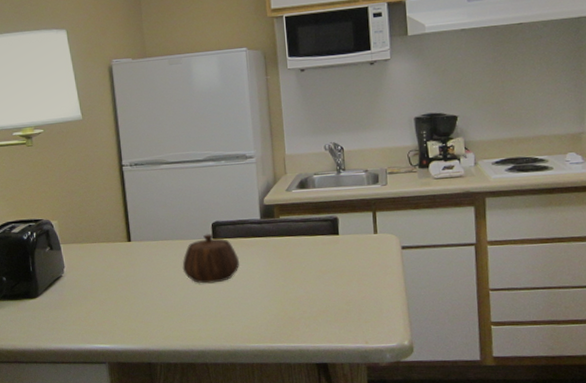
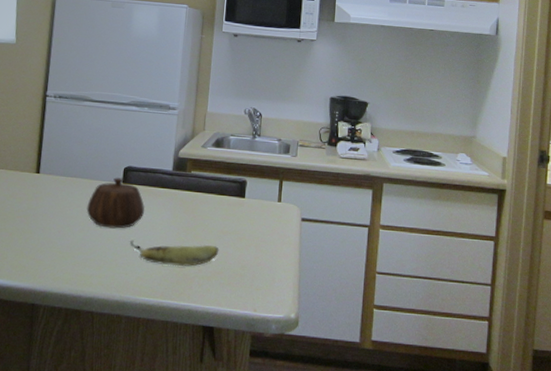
fruit: none [231,286,321,311] -> present [130,240,219,267]

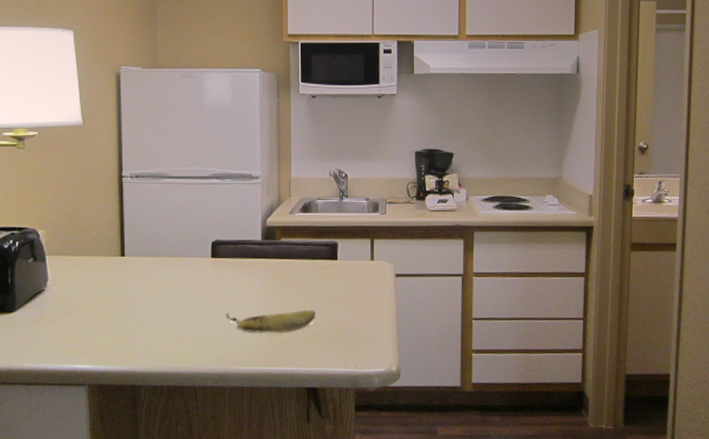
teapot: present [86,177,146,229] -> none [177,252,238,304]

